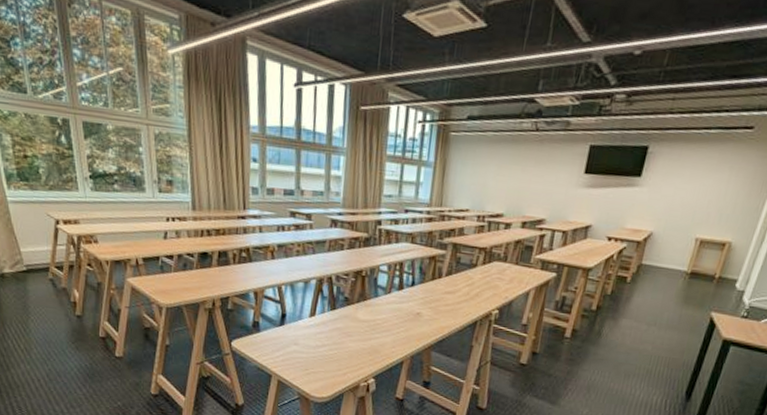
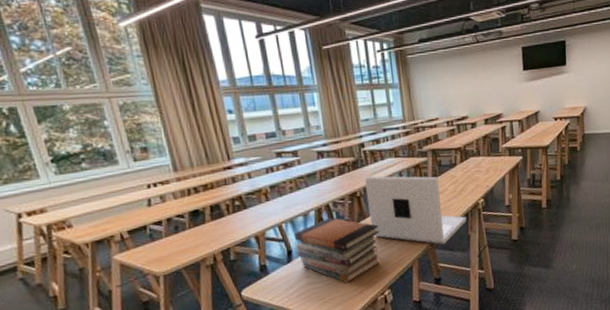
book stack: none [290,290,378,362] -> present [294,217,380,284]
laptop: none [369,256,474,348] -> present [364,175,467,244]

